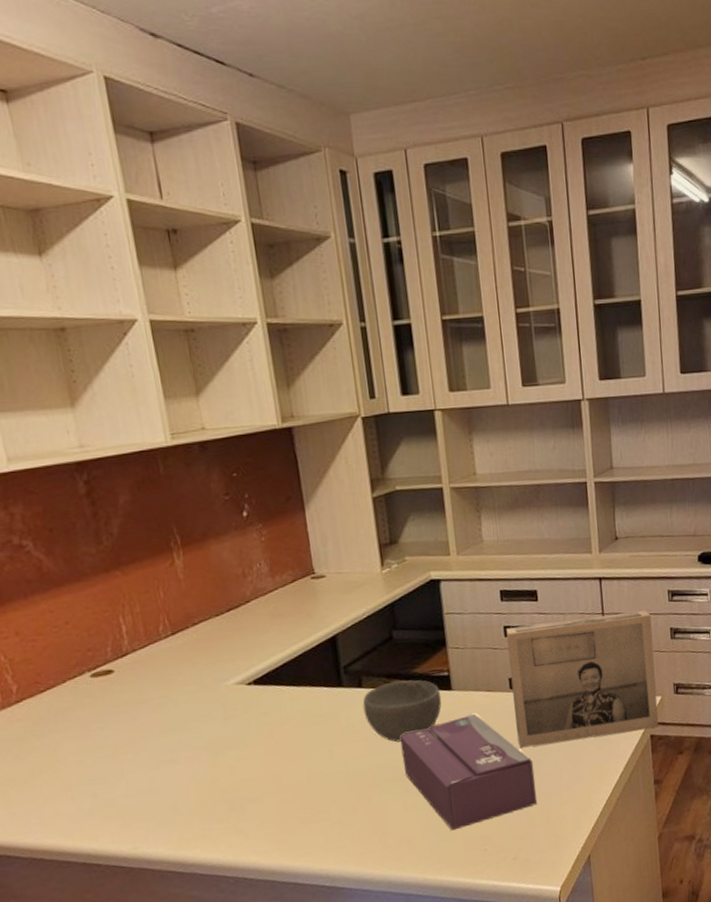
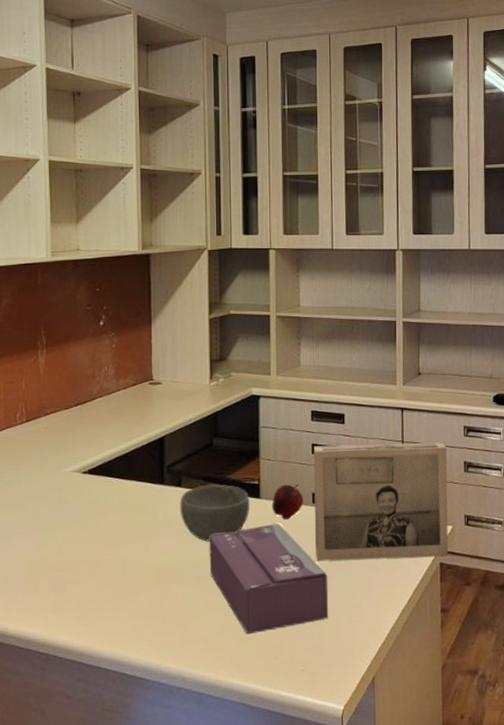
apple: none [465,670,500,710] -> present [272,484,303,520]

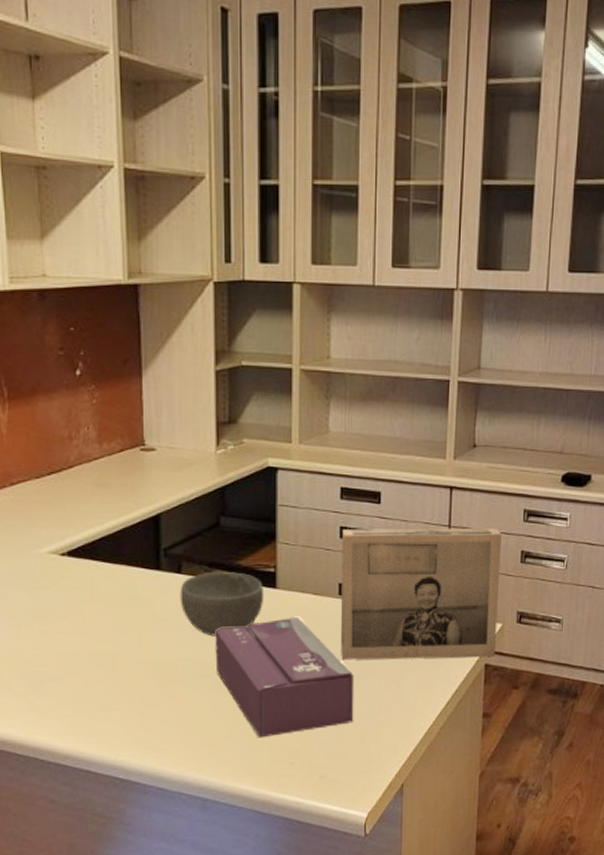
apple: present [272,484,303,520] -> none [290,573,328,613]

